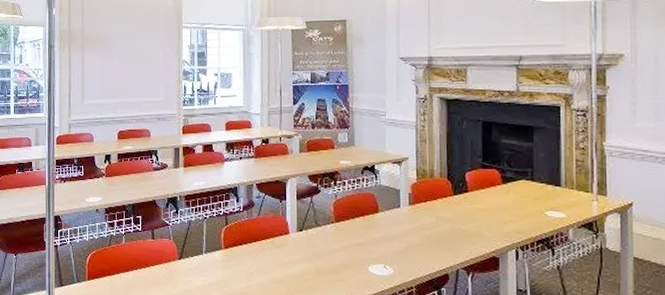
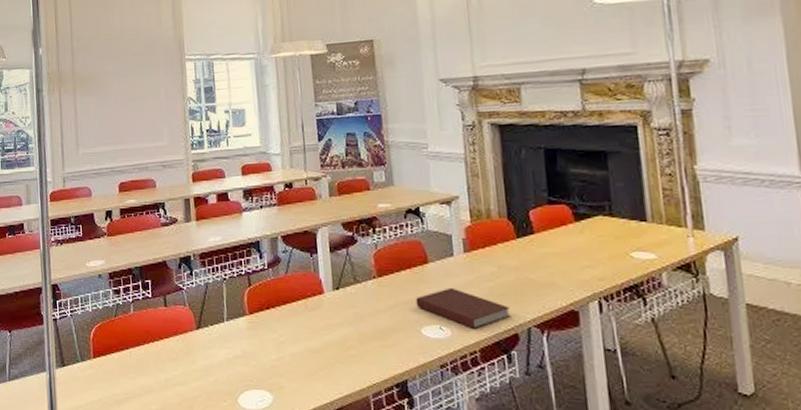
notebook: none [366,233,443,270] -> present [416,287,511,330]

